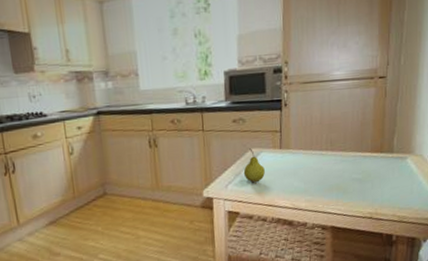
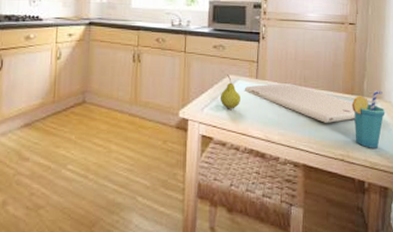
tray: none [268,149,384,184] -> present [244,83,355,123]
cup: none [380,144,416,203] -> present [352,90,386,148]

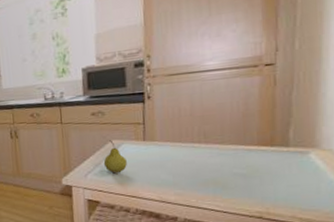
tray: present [244,83,355,123] -> none [130,141,277,180]
cup: present [352,90,386,148] -> none [271,137,323,204]

